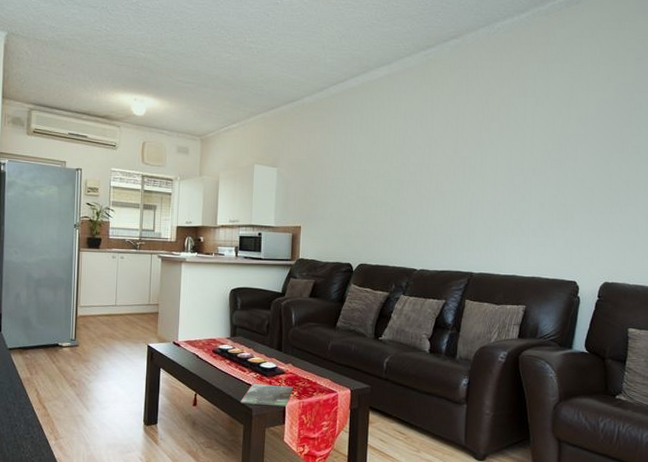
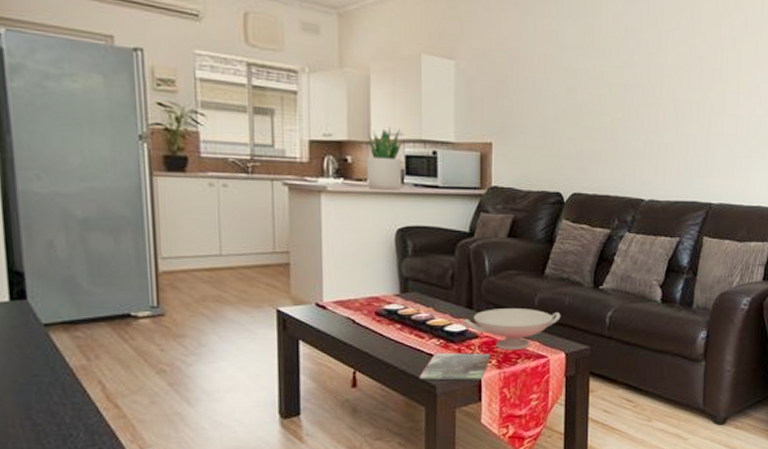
planter: none [213,216,238,262] -> present [367,127,402,191]
decorative bowl: none [274,351,348,386] -> present [463,309,561,351]

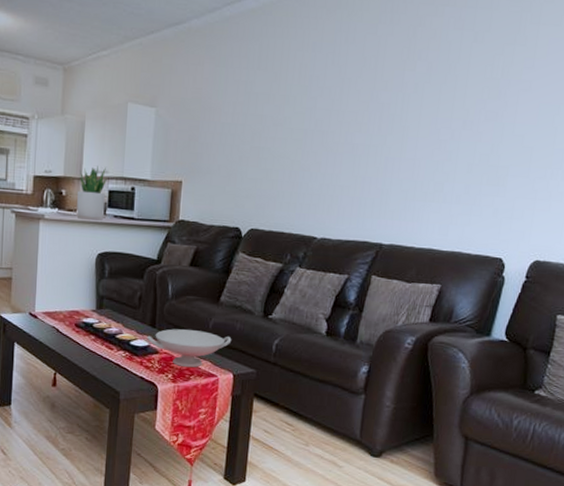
magazine: present [418,353,490,381] -> none [106,364,167,391]

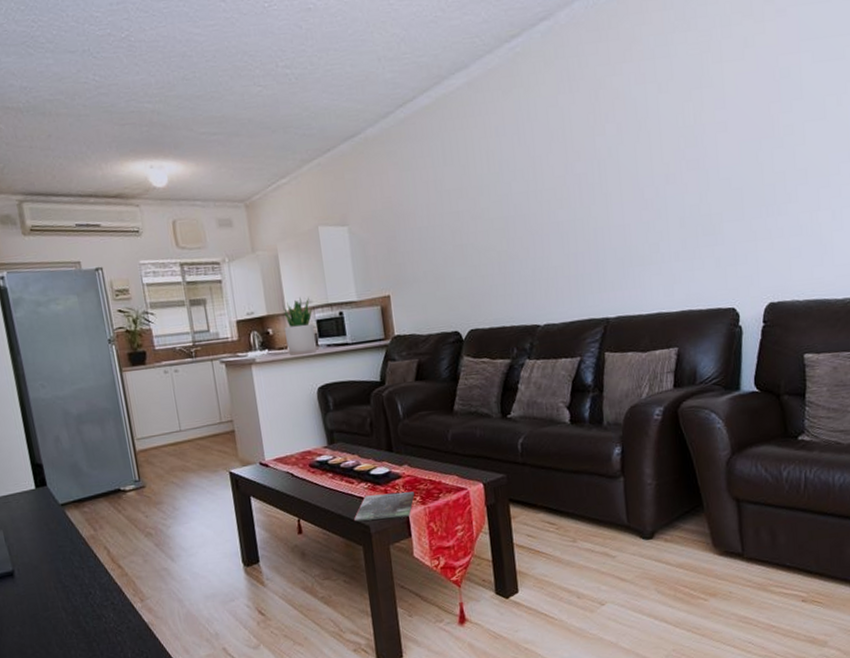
magazine: none [106,364,167,391] -> present [353,491,414,522]
decorative bowl: present [146,329,232,368] -> none [385,445,475,487]

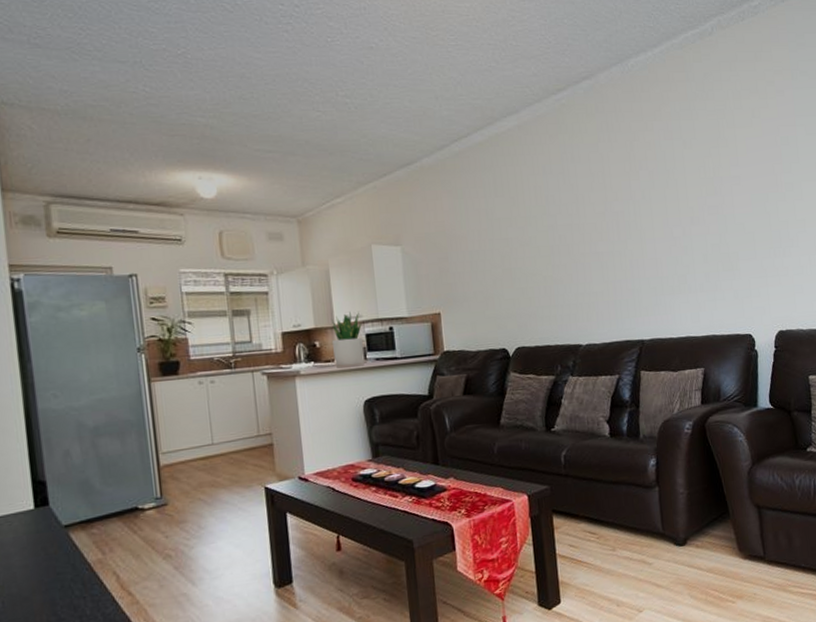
magazine: present [353,491,414,522] -> none [396,504,459,537]

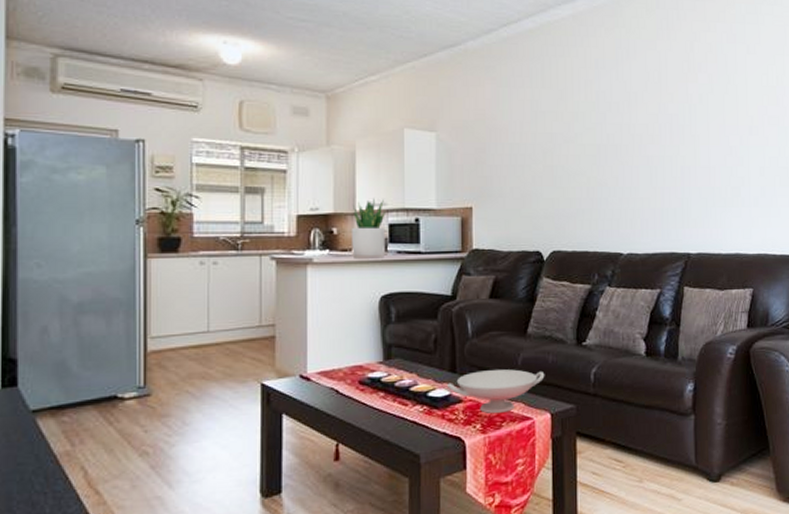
decorative bowl: none [431,457,520,500] -> present [446,369,545,414]

